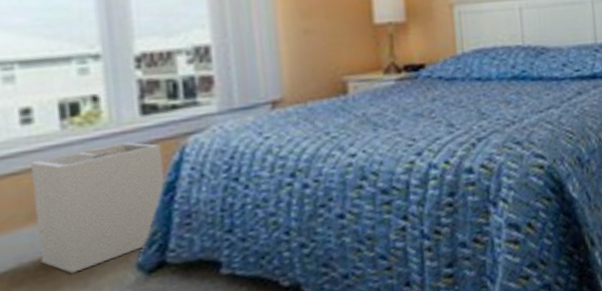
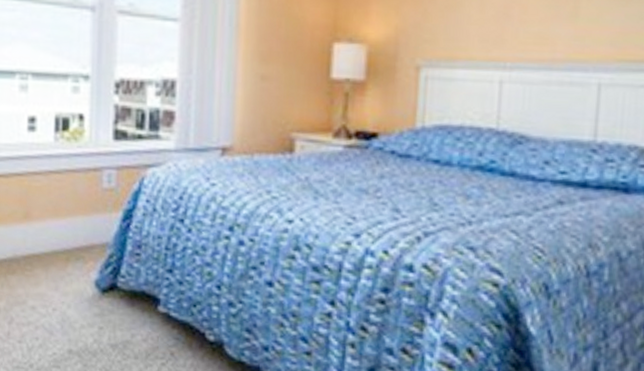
laundry hamper: present [30,142,166,273] -> none [29,164,125,275]

